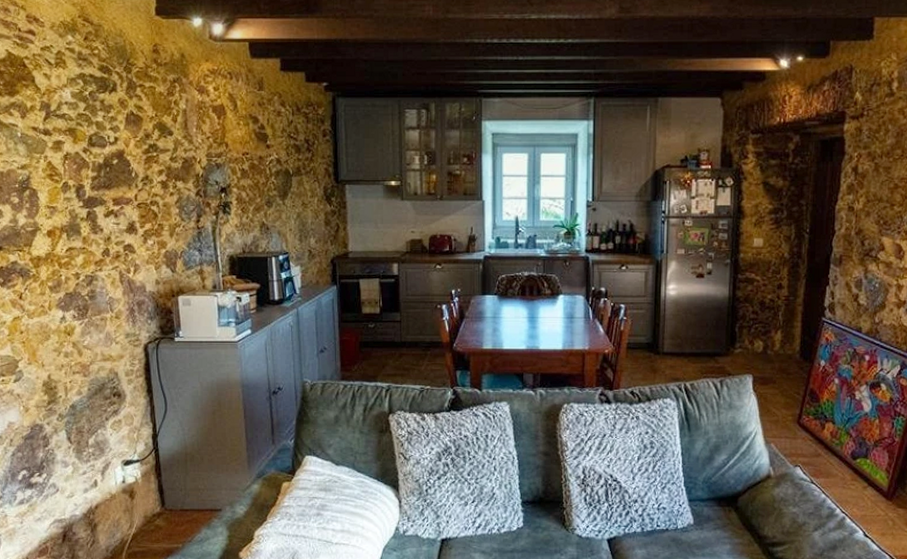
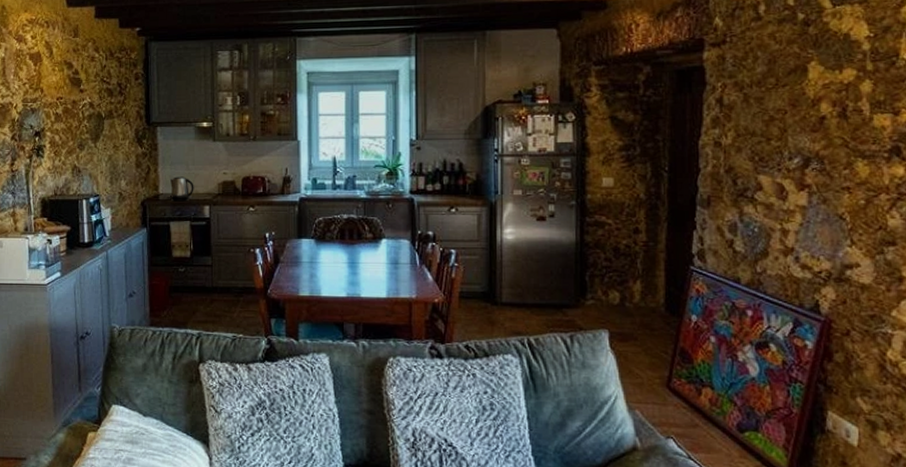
kettle: none [360,235,383,259] -> present [170,176,194,202]

